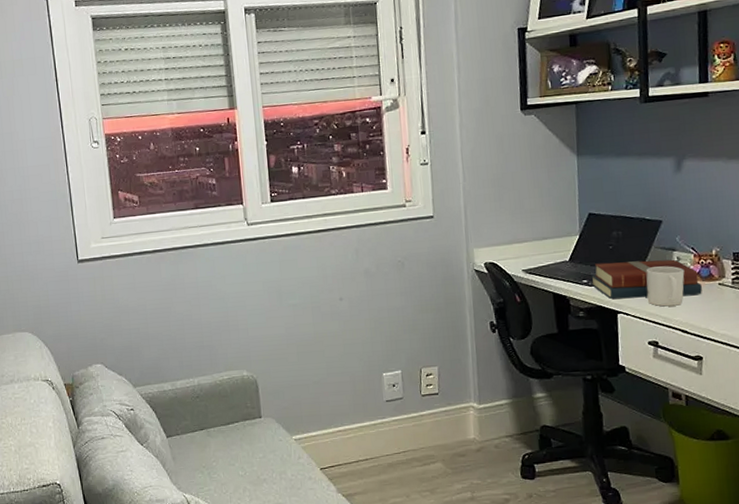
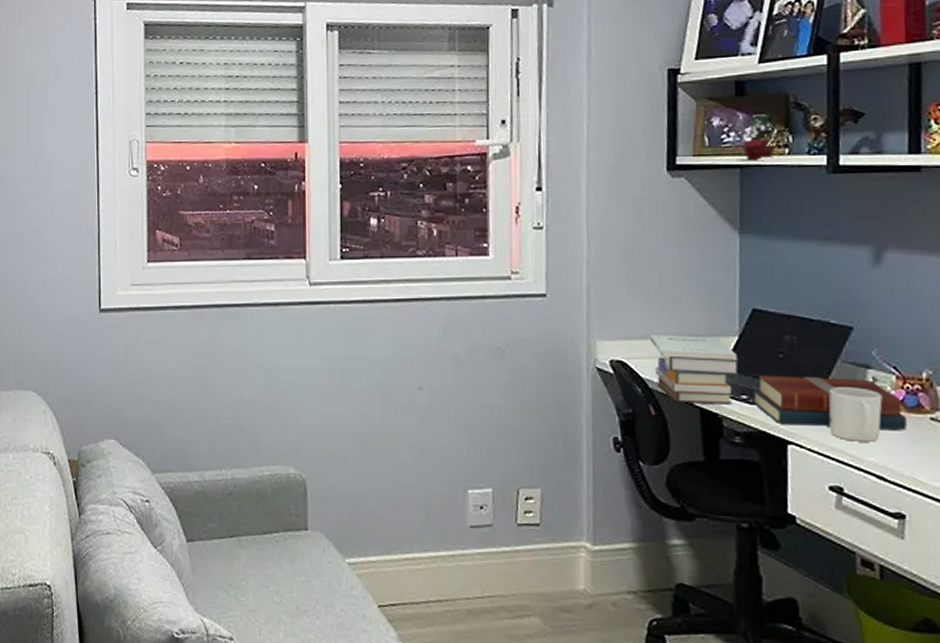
books: none [512,237,580,290] -> present [649,335,739,405]
succulent plant: none [572,57,604,100] -> present [736,111,781,163]

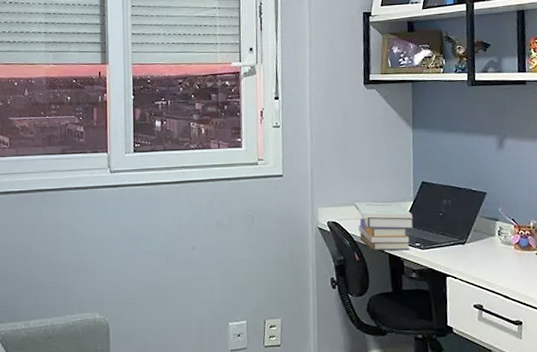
succulent plant: present [736,111,781,163] -> none [409,43,437,79]
books: present [752,375,907,429] -> none [423,228,522,263]
mug: present [828,387,883,442] -> none [472,234,506,272]

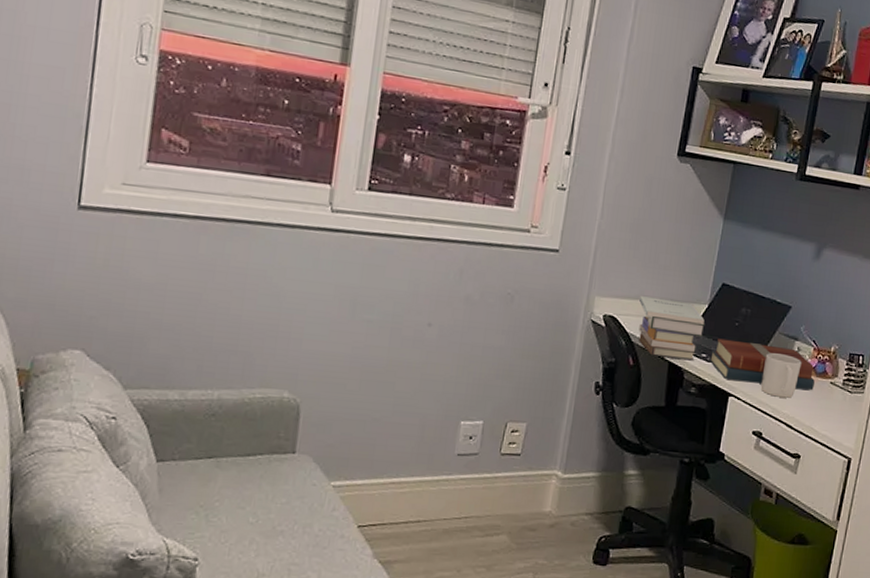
books: none [423,228,522,263] -> present [709,338,815,390]
mug: none [472,234,506,272] -> present [760,353,802,398]

